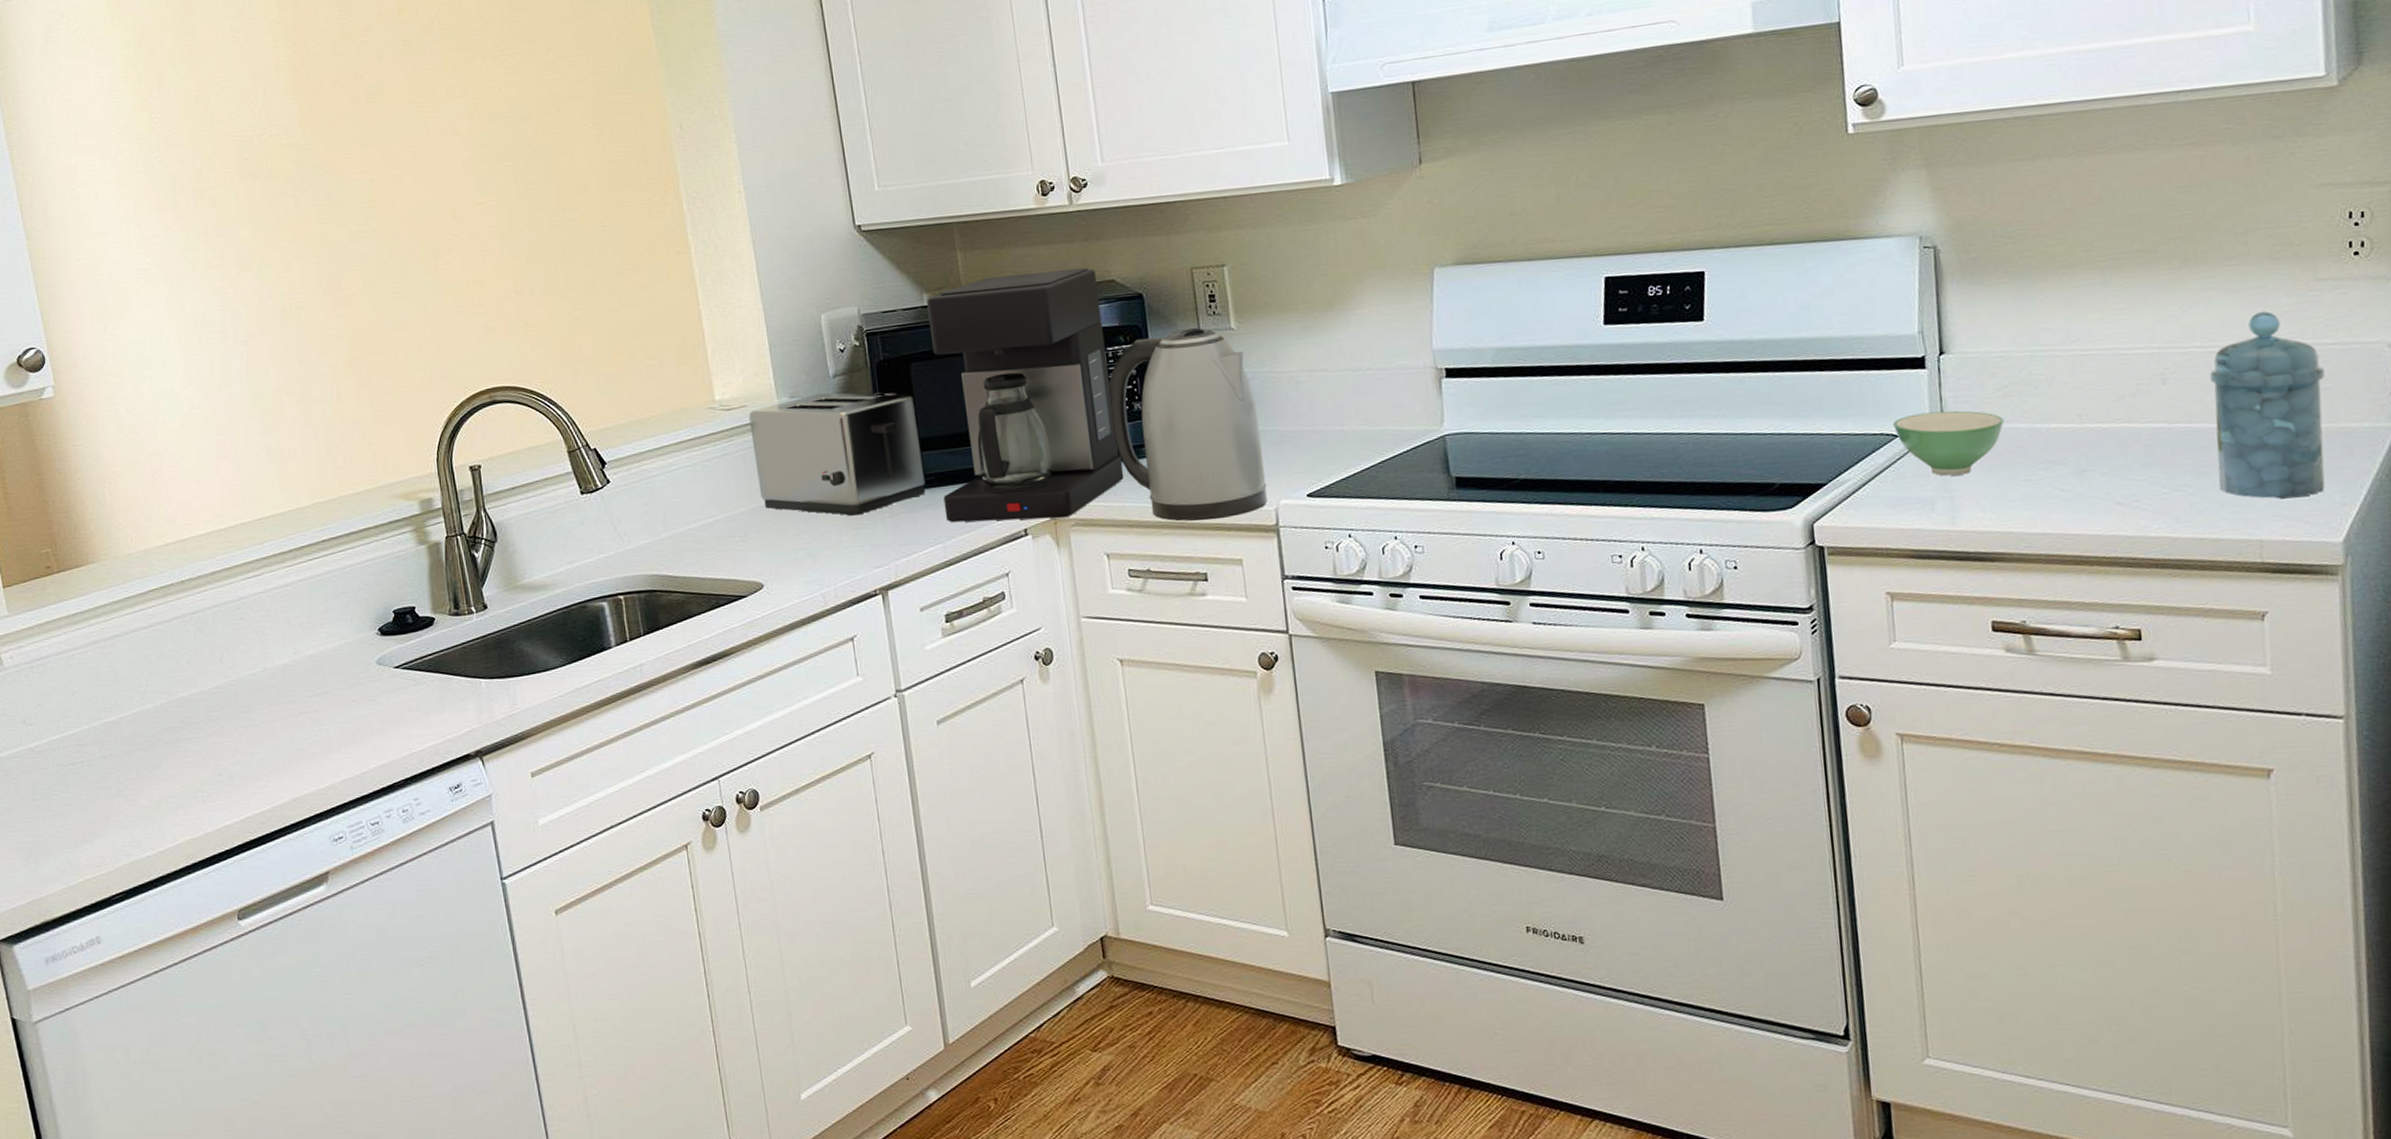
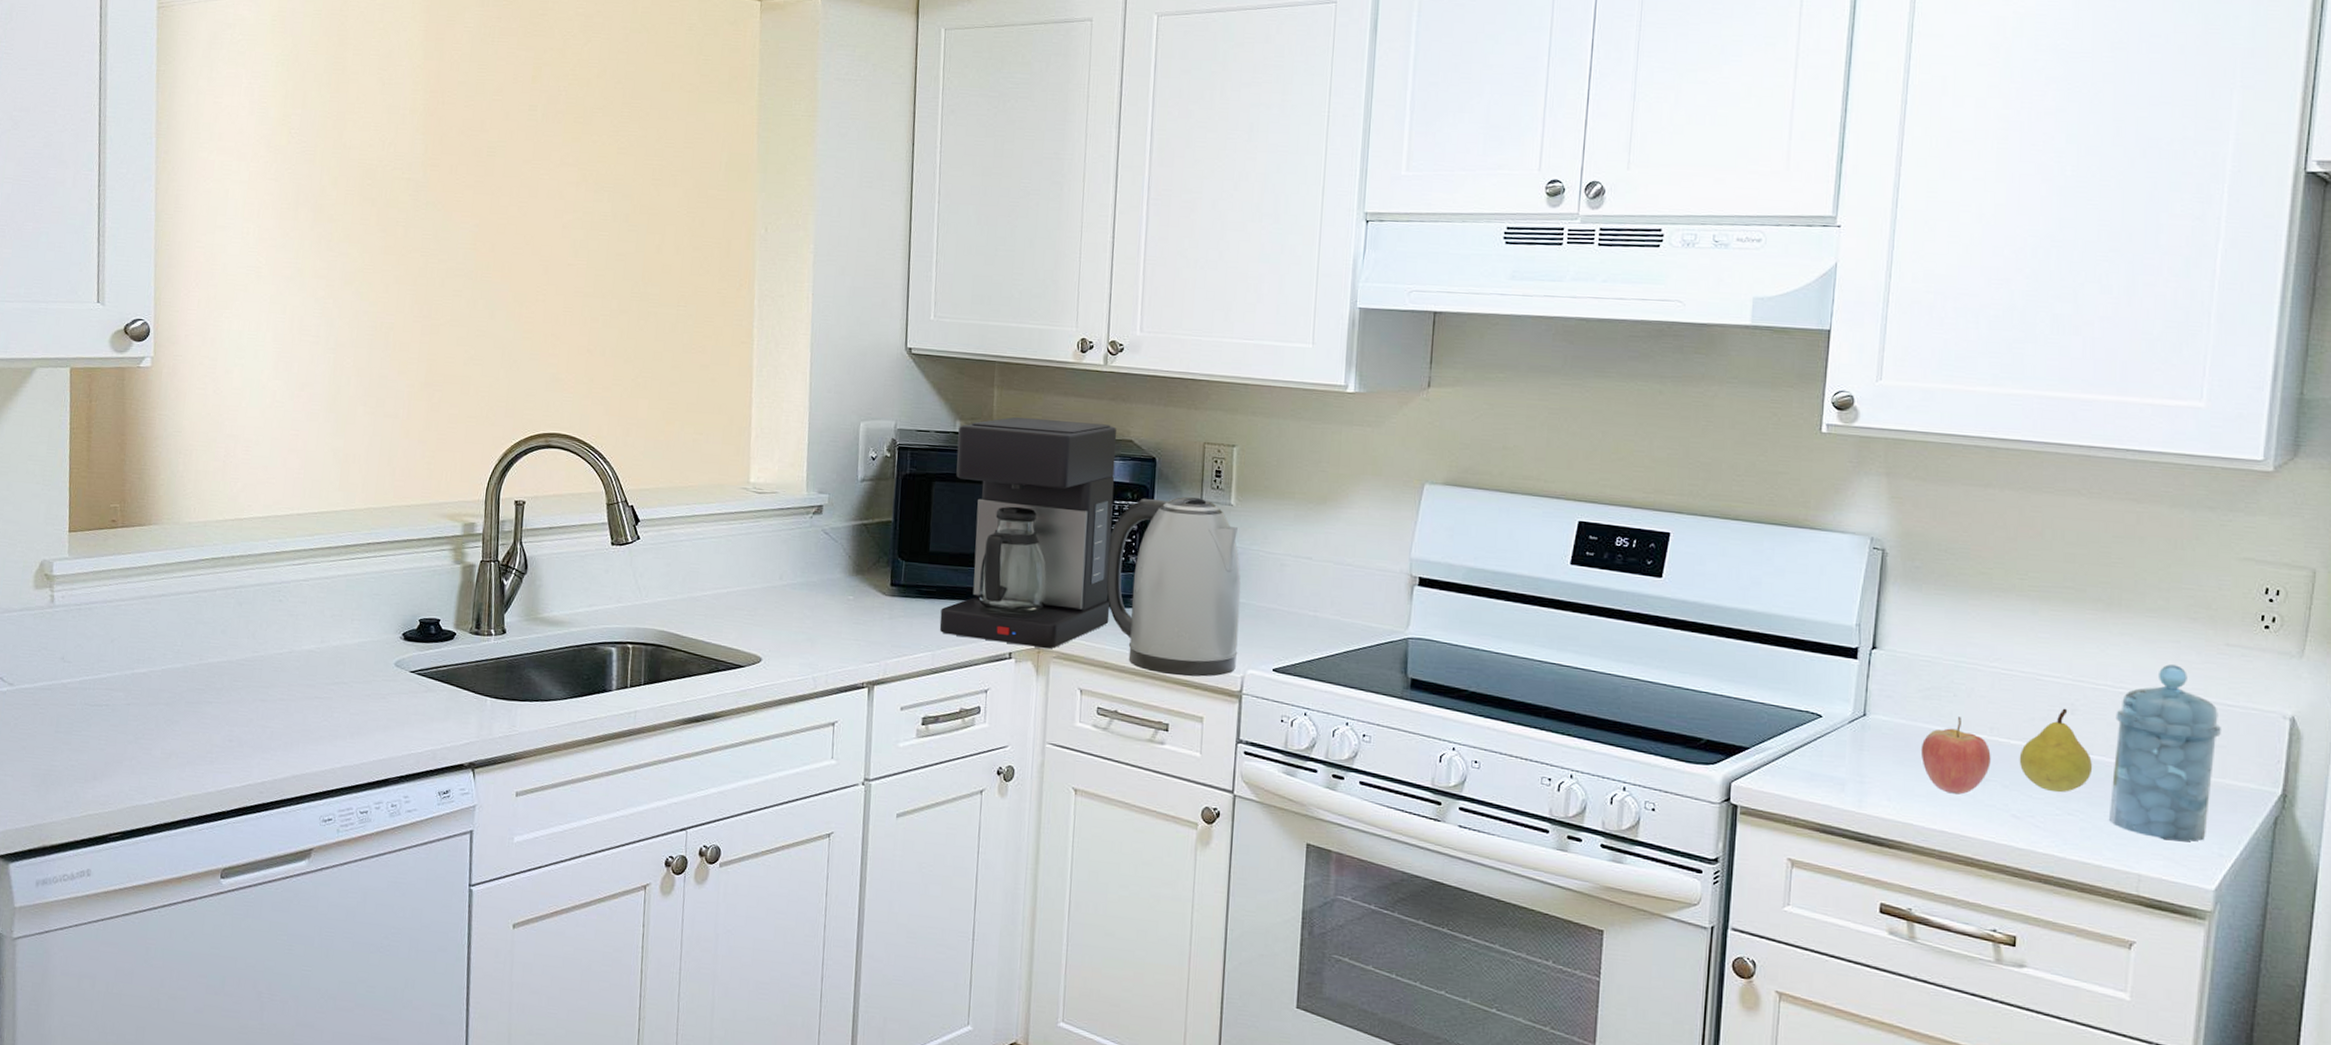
toaster: present [748,393,927,516] -> none [774,493,932,612]
bowl: present [1893,410,2005,476] -> none [1819,699,1922,763]
fruit: none [2008,409,2085,493] -> present [1920,716,1991,795]
fruit: none [2114,379,2195,471] -> present [2019,708,2093,793]

